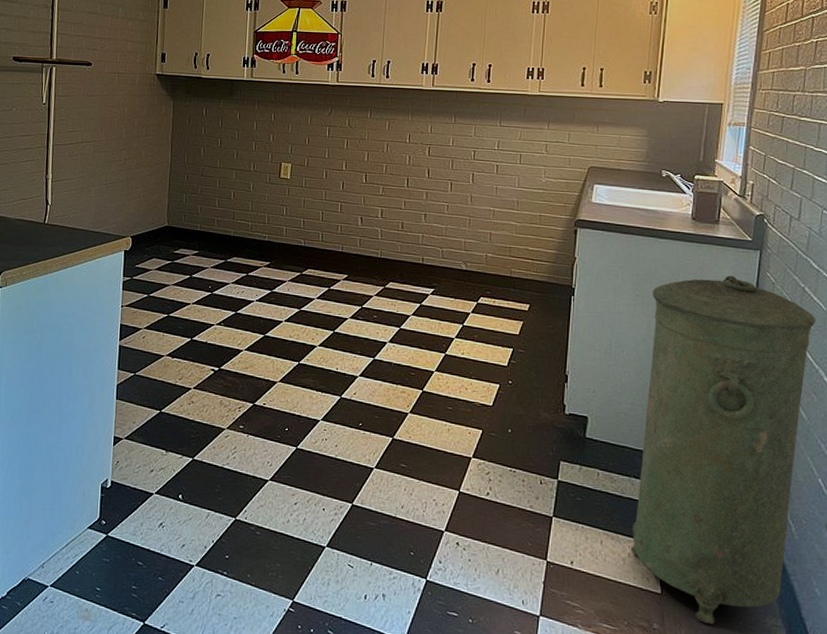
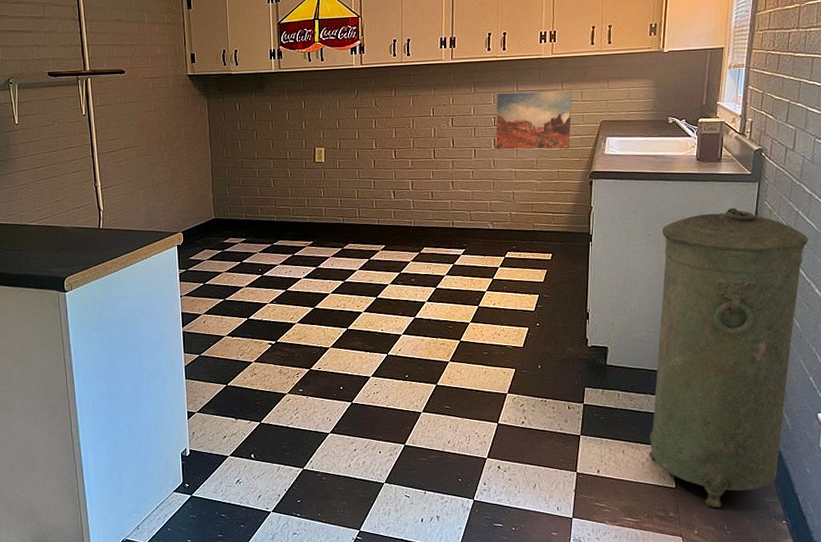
wall art: none [474,126,559,193] -> present [495,91,572,150]

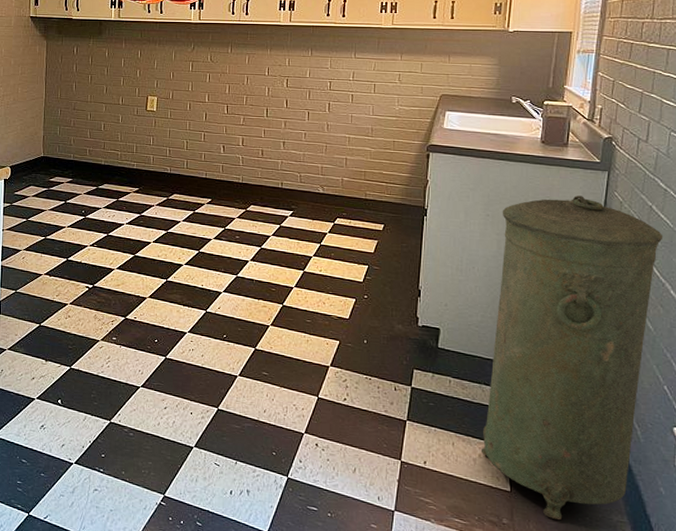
wall art: present [495,91,572,150] -> none [330,58,411,120]

